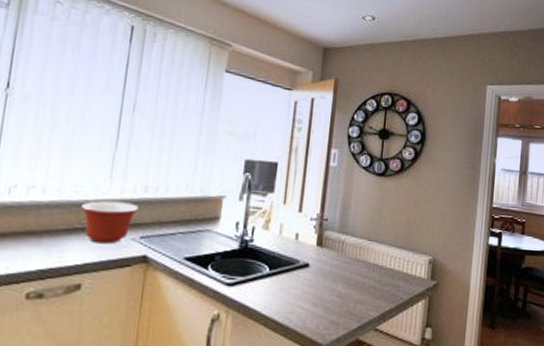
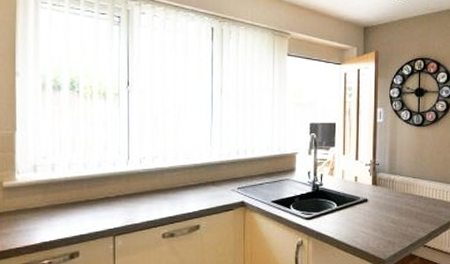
mixing bowl: present [81,200,139,244] -> none [193,163,234,195]

